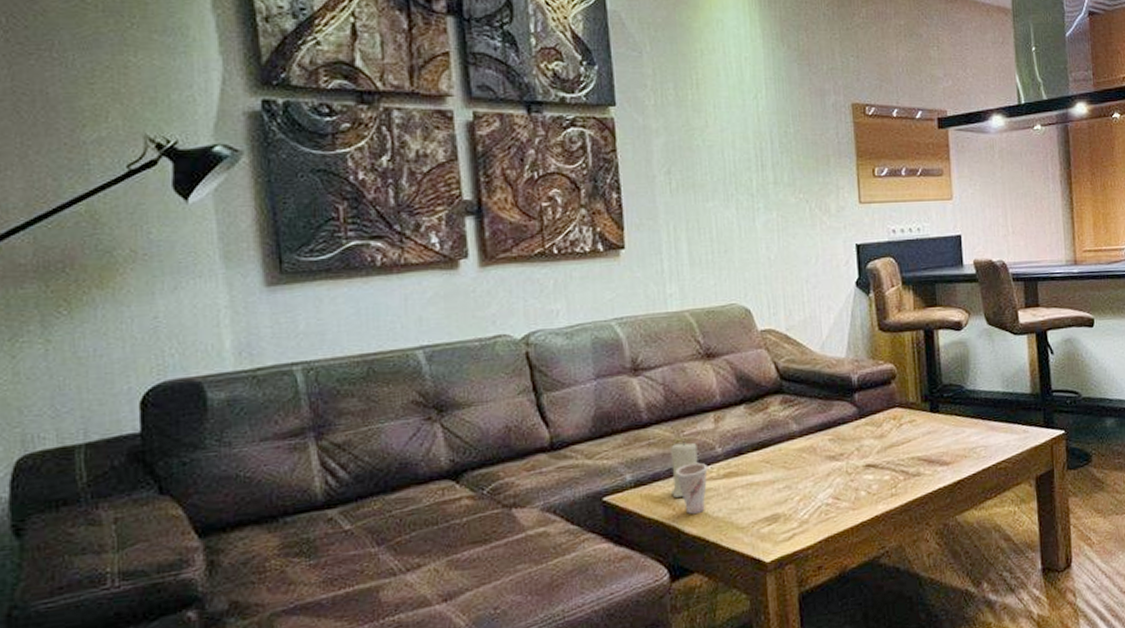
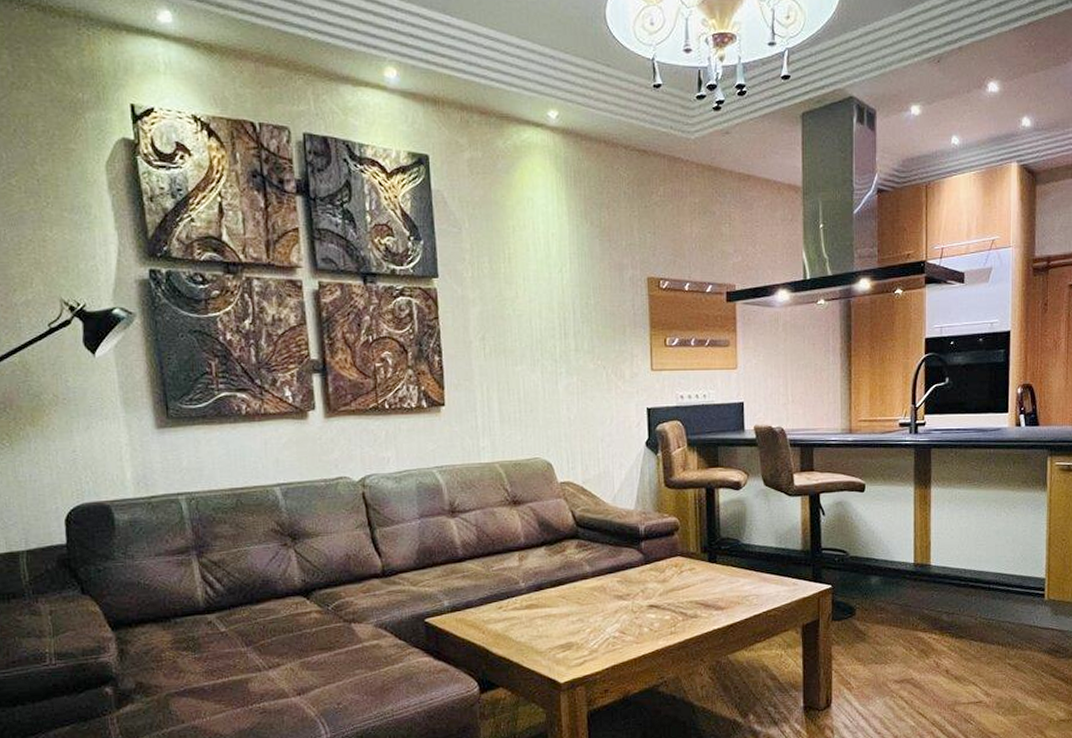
candle: present [671,440,698,498] -> none [482,574,504,623]
cup: present [675,462,708,515] -> none [485,594,512,639]

